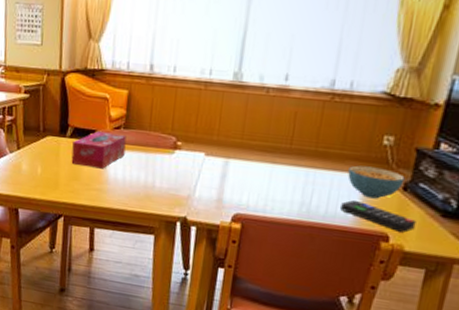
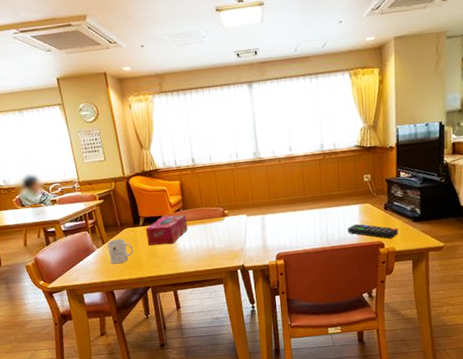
mug: none [22,146,52,178] -> present [107,238,133,264]
cereal bowl: present [348,165,405,199] -> none [347,197,384,220]

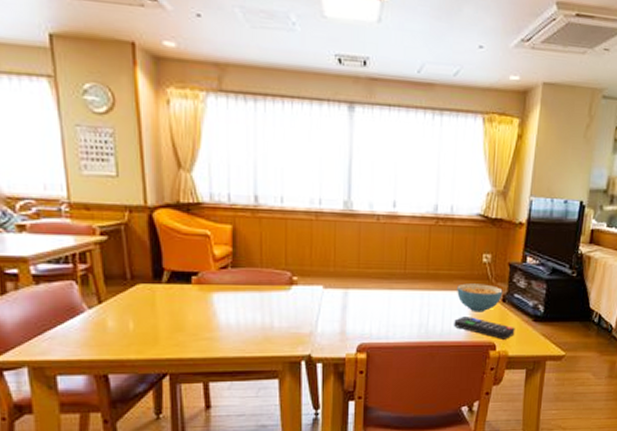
mug: present [107,238,133,264] -> none [106,298,147,335]
tissue box: present [146,214,188,246] -> none [171,273,236,315]
cereal bowl: none [347,197,384,220] -> present [457,283,503,313]

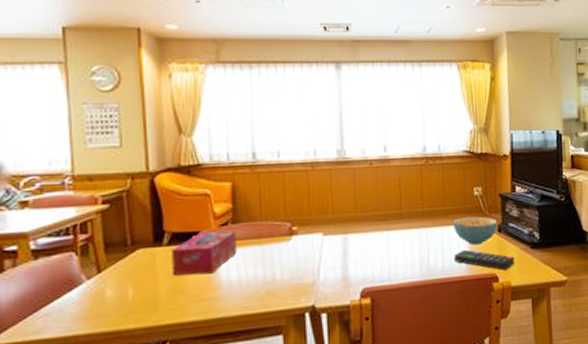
tissue box: none [171,273,236,315] -> present [172,230,237,276]

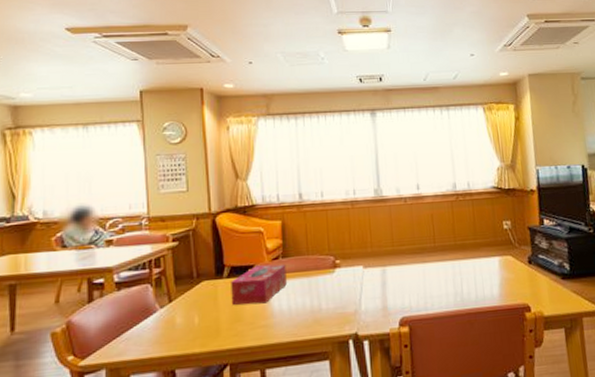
cereal bowl: present [453,216,498,245] -> none [484,248,528,277]
remote control: present [454,249,515,270] -> none [486,280,546,300]

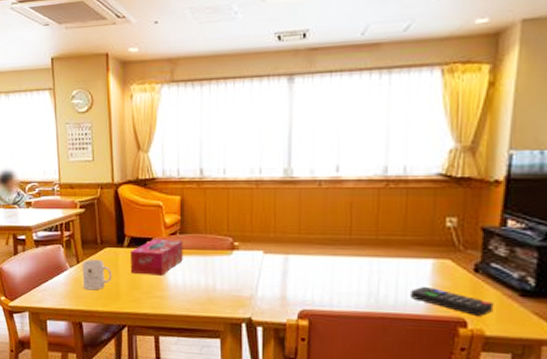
mug: none [175,294,210,331] -> present [82,259,112,291]
remote control: none [486,280,546,300] -> present [411,286,494,316]

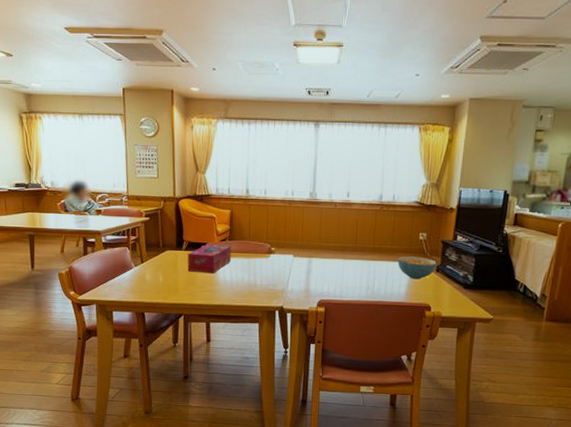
mug: present [82,259,112,291] -> none [146,260,172,286]
remote control: present [411,286,494,316] -> none [395,281,448,302]
cereal bowl: none [414,250,475,283] -> present [398,256,437,280]

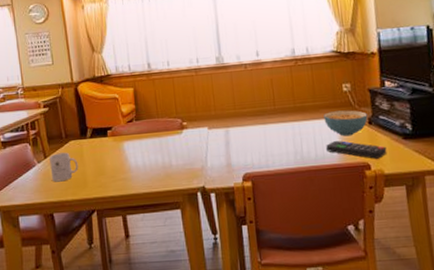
mug: none [146,260,172,286] -> present [49,152,78,182]
tissue box: present [187,244,231,274] -> none [93,126,141,161]
remote control: none [395,281,448,302] -> present [326,140,387,159]

